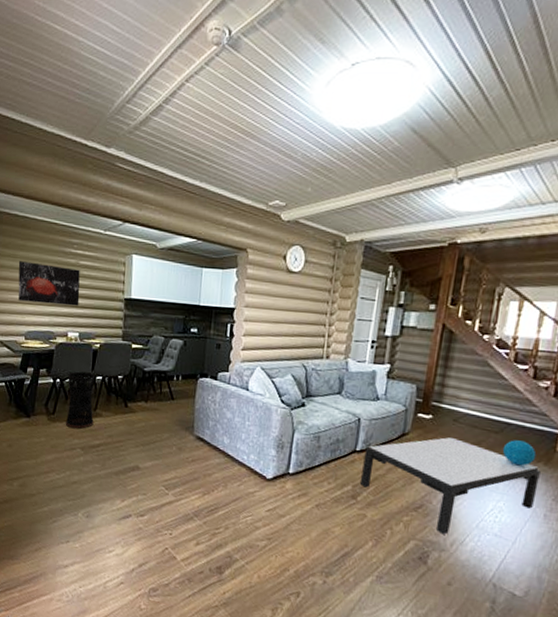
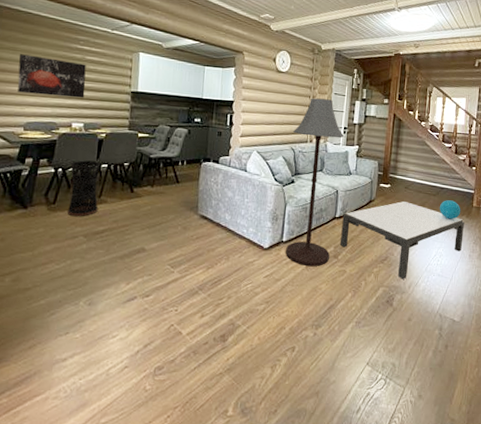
floor lamp: none [292,303,372,506] -> present [286,98,345,267]

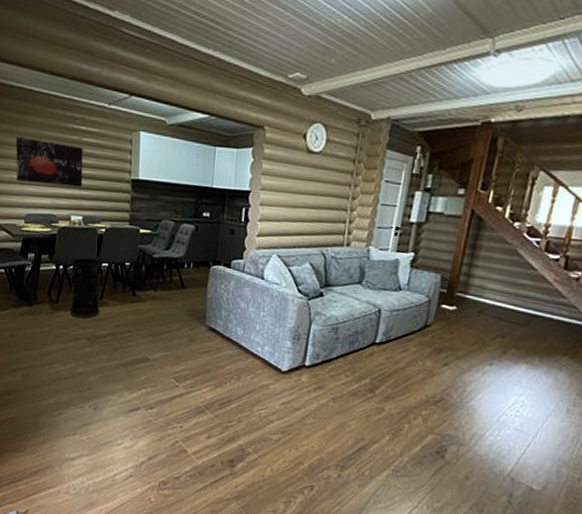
floor lamp: present [286,98,345,267] -> none [308,187,396,400]
coffee table: present [340,201,465,279] -> none [379,329,566,429]
decorative sphere: present [439,200,461,220] -> none [527,332,563,360]

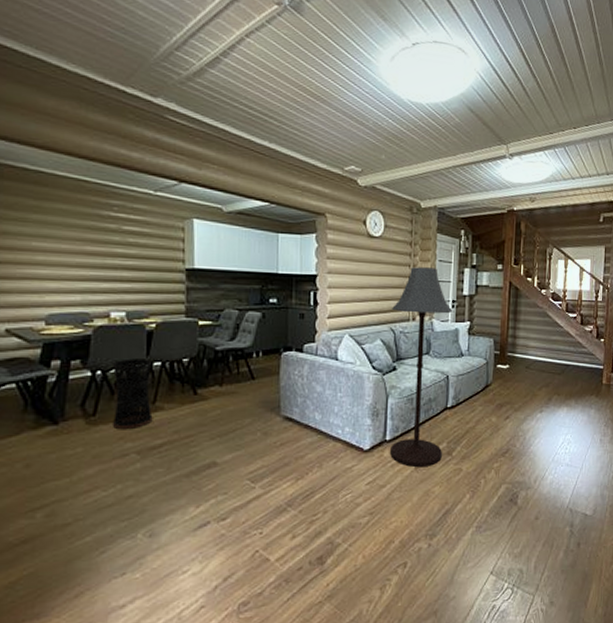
wall art: present [15,137,83,188] -> none [31,226,125,280]
floor lamp: none [308,187,396,400] -> present [390,267,453,468]

